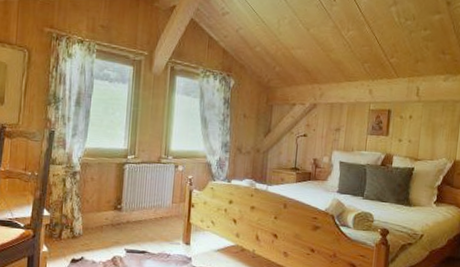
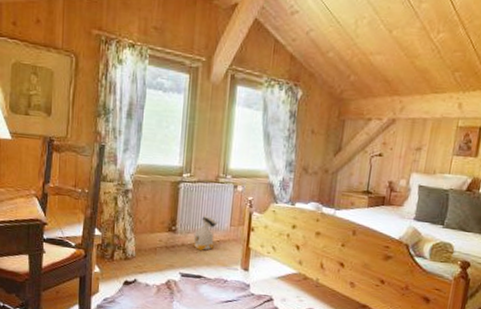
bag: none [137,192,161,227] -> present [193,213,218,251]

